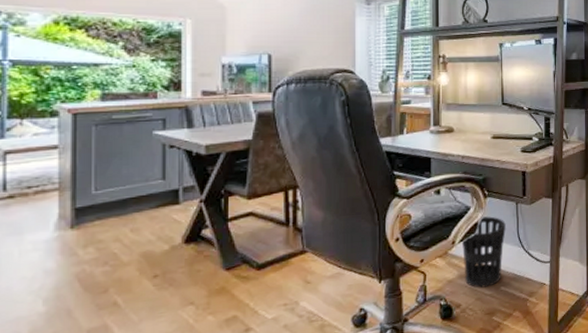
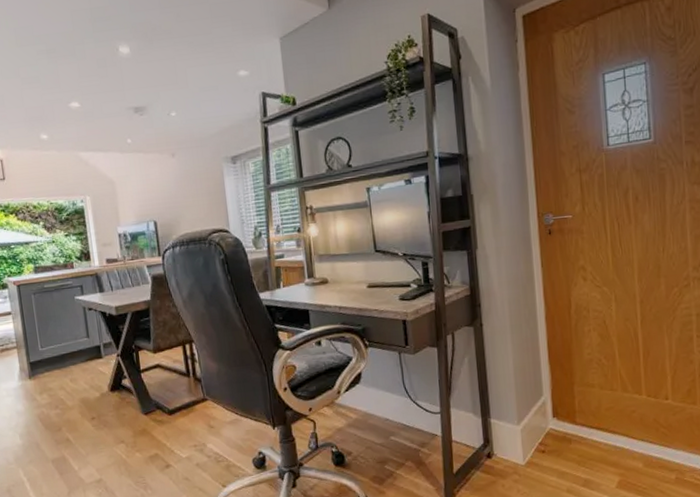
wastebasket: present [461,216,506,288] -> none [346,366,391,437]

